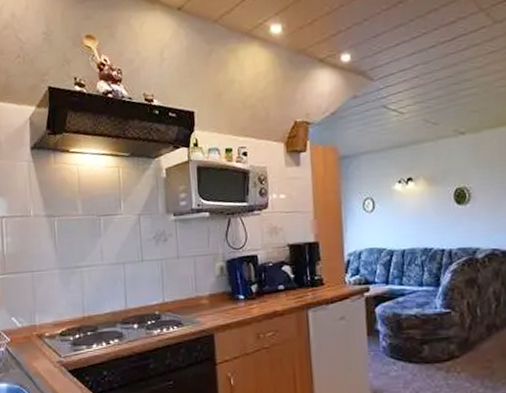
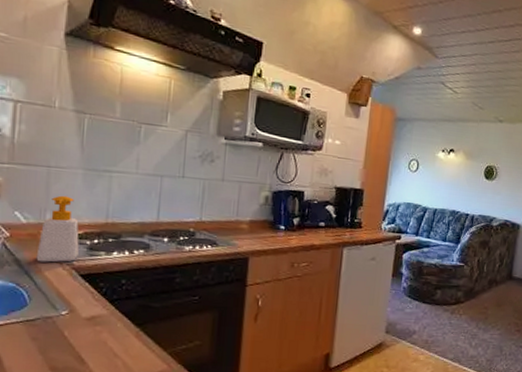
soap bottle: none [32,296,65,362] -> present [36,195,79,263]

